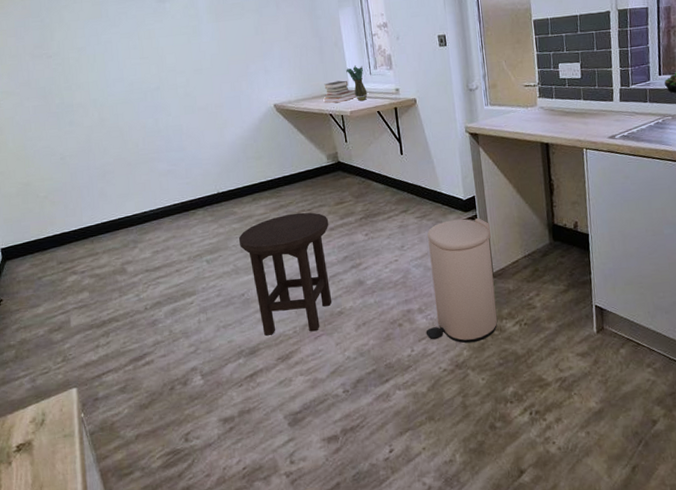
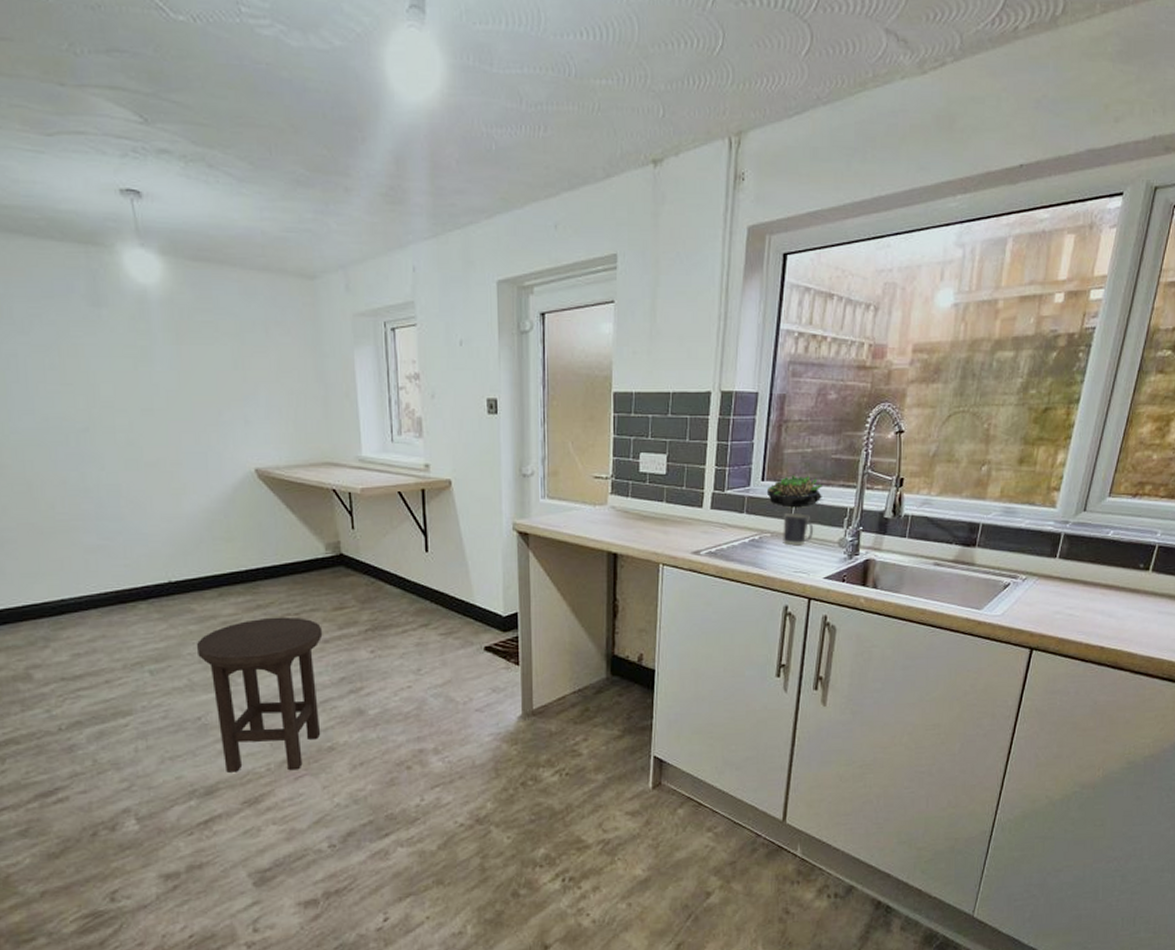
books: present [324,80,357,103] -> none [326,445,371,476]
vase: present [346,65,368,101] -> none [359,427,386,475]
pedal bin: present [426,218,498,343] -> none [441,640,534,794]

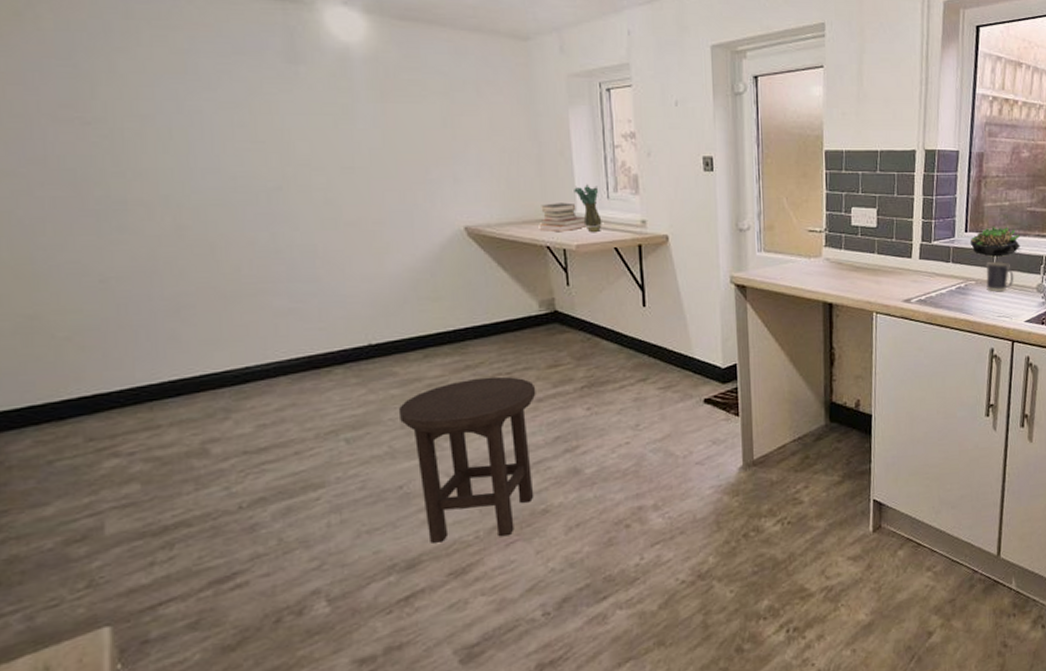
books: none [326,445,371,476] -> present [540,202,587,233]
vase: none [359,427,386,475] -> present [574,184,602,232]

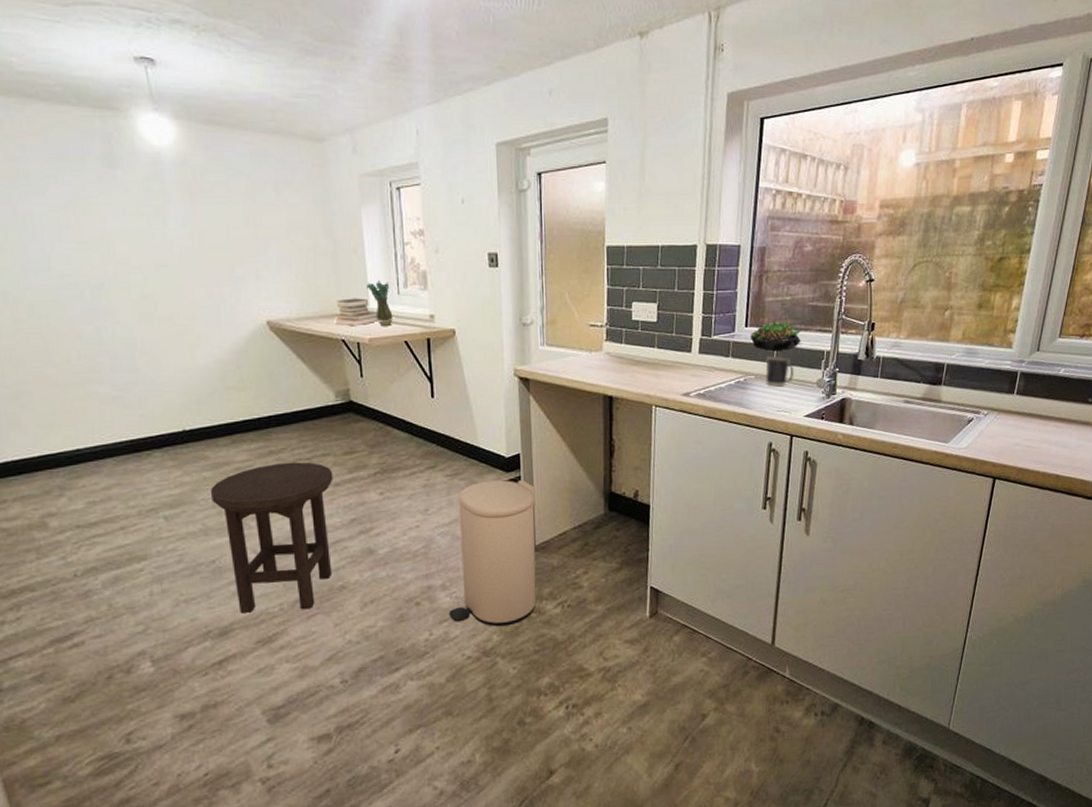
pedal bin: none [661,392,755,547] -> present [449,480,537,627]

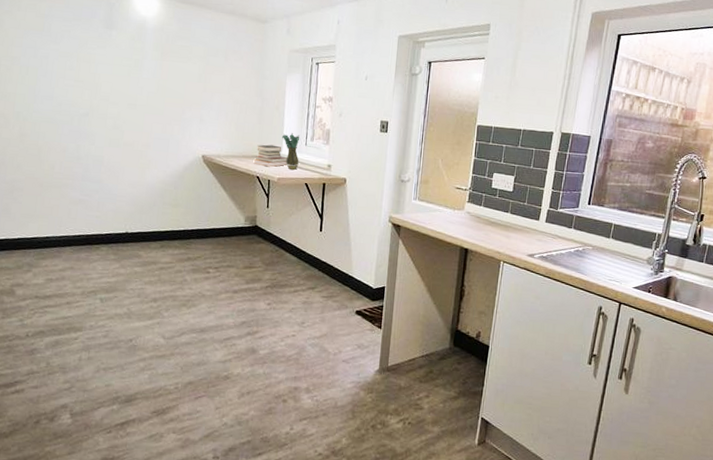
stool: present [210,461,334,613] -> none [137,268,234,392]
pedal bin: present [449,480,537,627] -> none [308,305,394,432]
succulent plant: present [750,321,801,352] -> none [591,203,637,229]
mug: present [765,355,794,387] -> none [602,231,628,259]

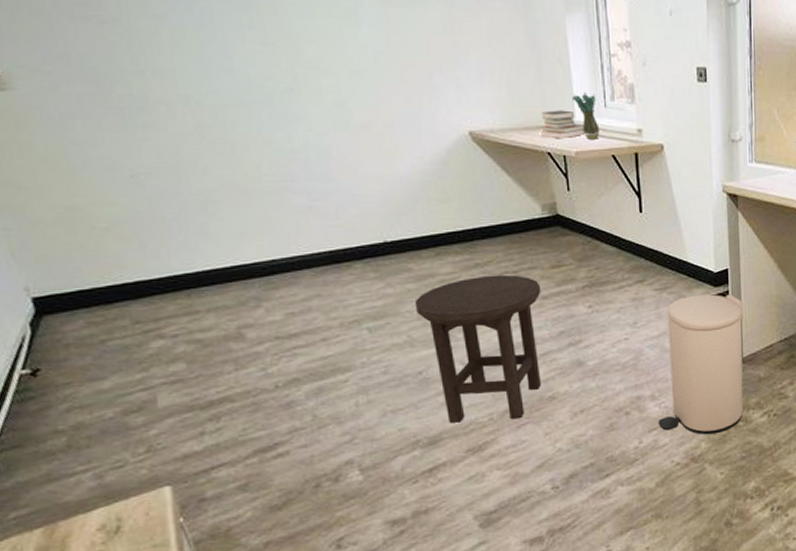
stool: none [137,268,234,392] -> present [414,274,542,423]
pedal bin: none [308,305,394,432] -> present [658,294,744,435]

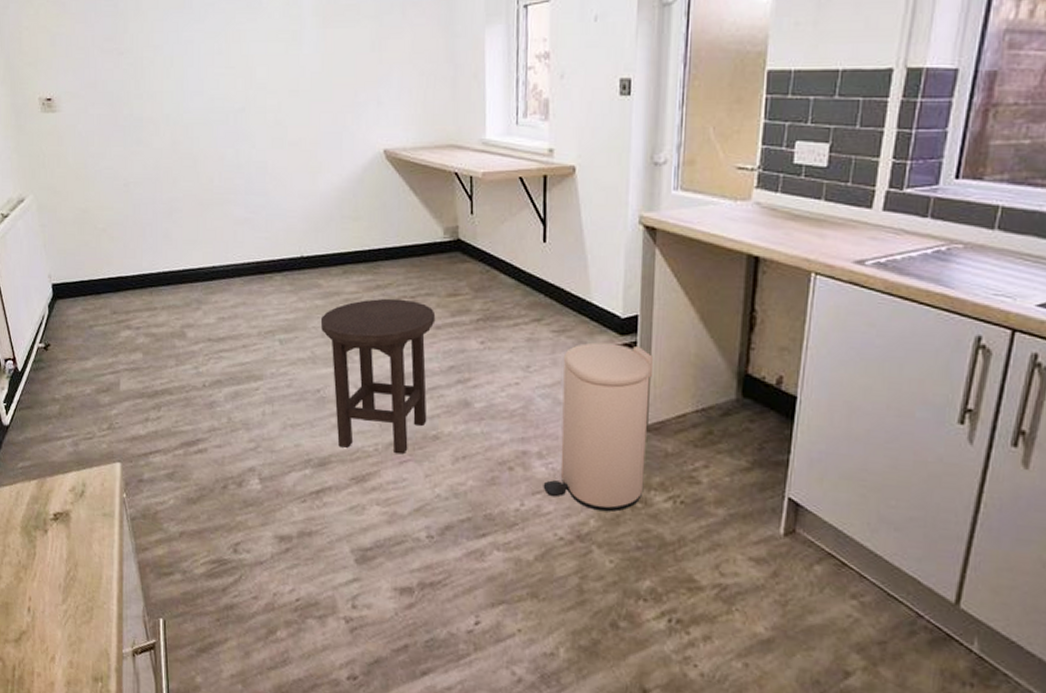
books: present [541,110,585,139] -> none [450,128,494,159]
vase: present [572,92,600,139] -> none [484,109,509,159]

